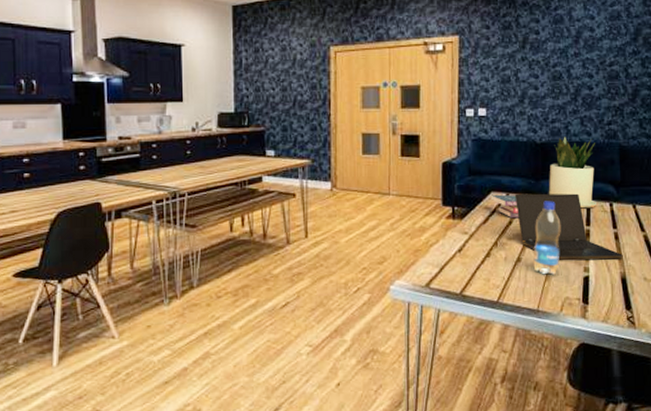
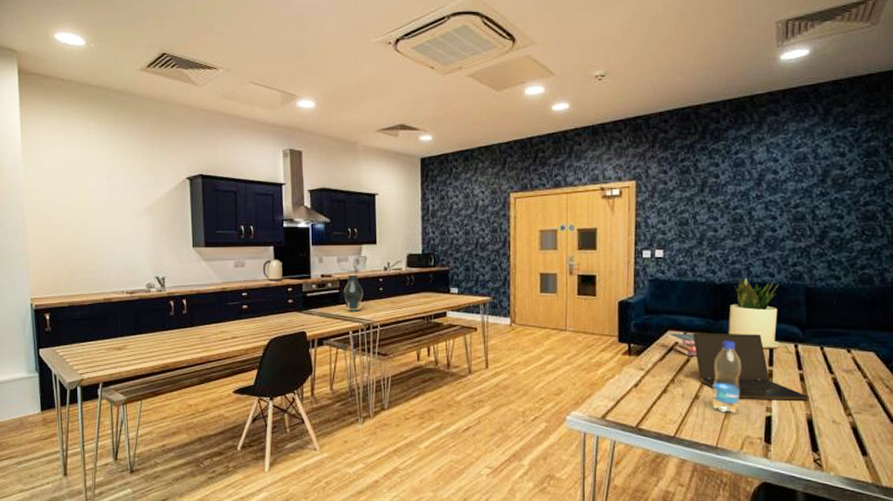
kettle: none [48,118,72,145] -> present [262,258,282,281]
vase: none [145,136,168,179] -> present [343,274,364,312]

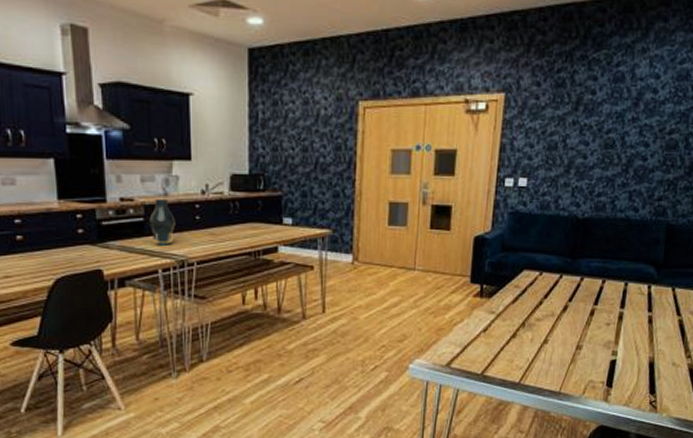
kettle: present [262,258,282,281] -> none [40,175,68,205]
books: present [667,333,696,357] -> none [522,273,551,299]
laptop: present [693,333,809,401] -> none [548,273,655,344]
bottle: present [712,340,742,413] -> none [560,281,594,358]
planter: present [728,278,781,349] -> none [584,212,641,290]

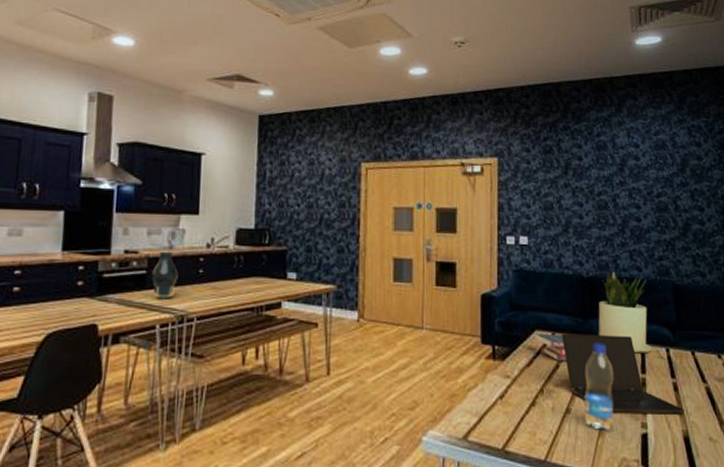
books: none [522,273,551,299] -> present [534,333,566,362]
laptop: none [548,273,655,344] -> present [562,333,685,414]
bottle: none [560,281,594,358] -> present [584,343,614,430]
planter: none [584,212,641,290] -> present [598,271,653,354]

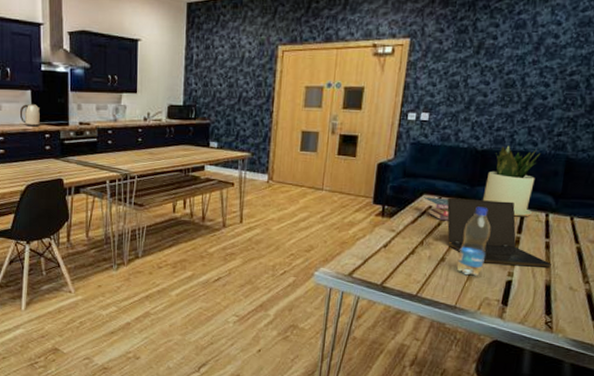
kettle: none [46,227,74,257] -> present [19,103,40,127]
vase: present [151,251,178,300] -> none [101,123,122,162]

